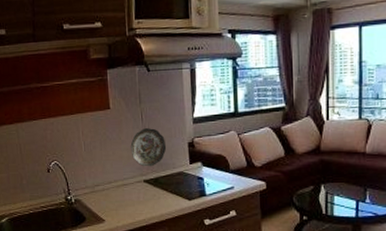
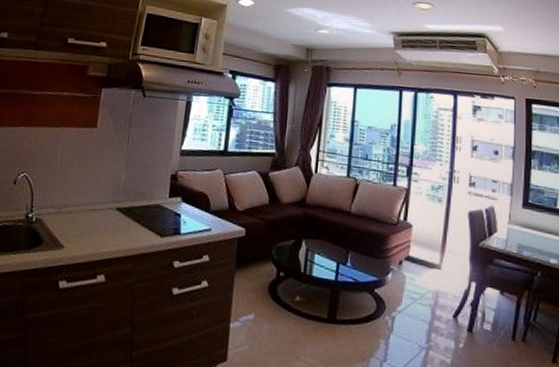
decorative plate: present [130,128,167,167] -> none [109,153,148,195]

